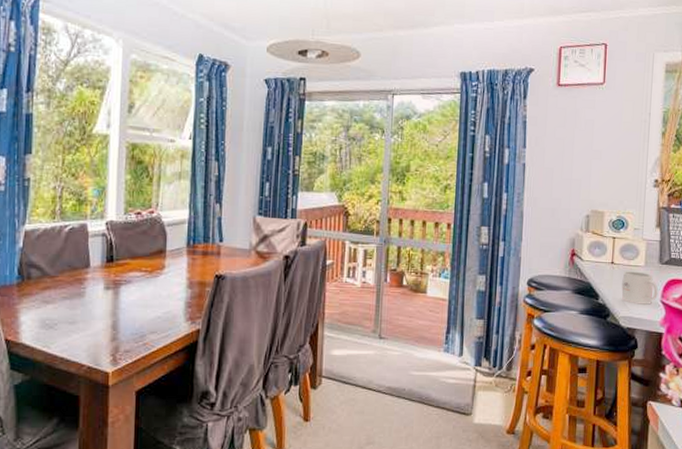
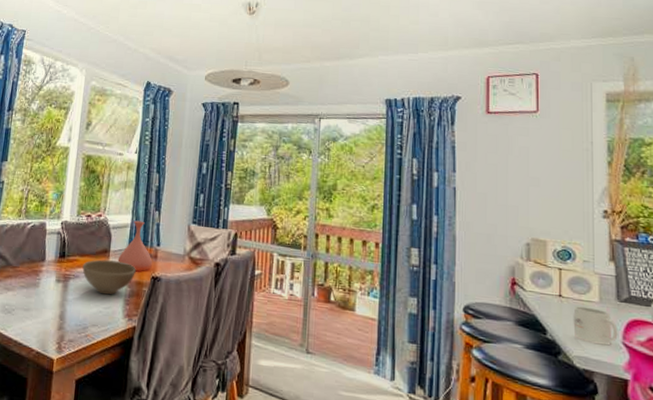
bowl: none [135,261,197,299] -> present [82,259,136,295]
vase: none [175,215,216,270] -> present [117,220,153,271]

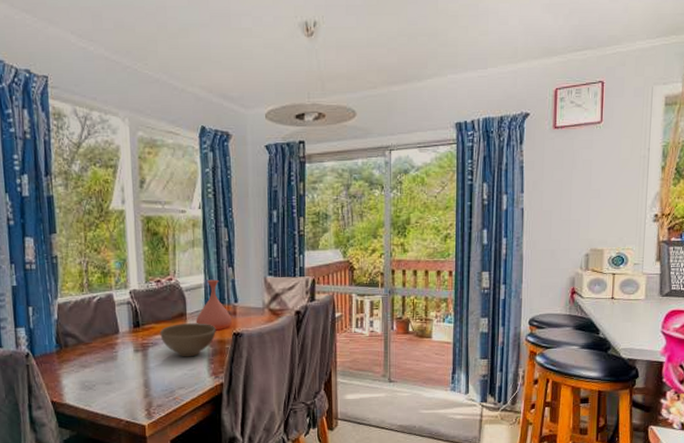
mug: present [573,306,618,346] -> none [622,305,659,336]

